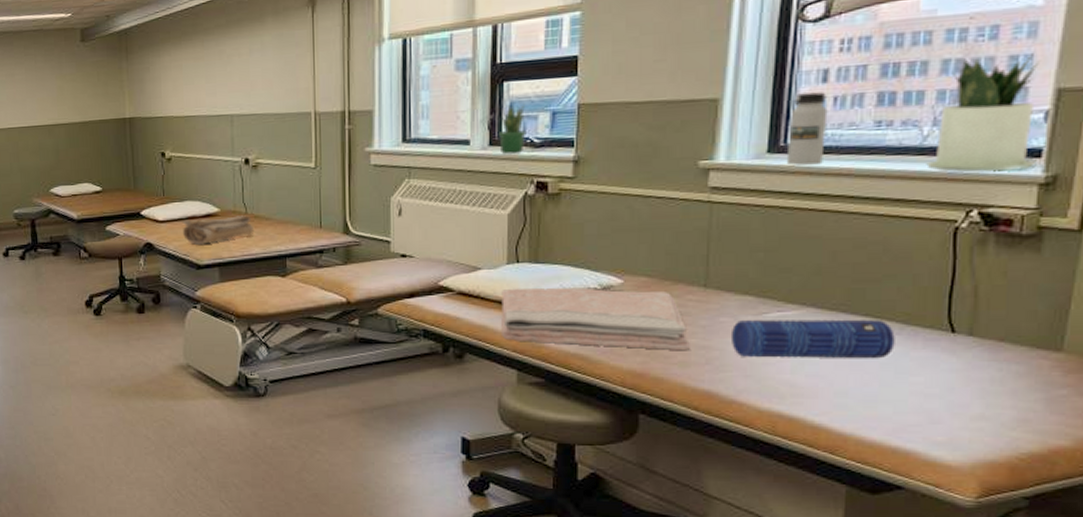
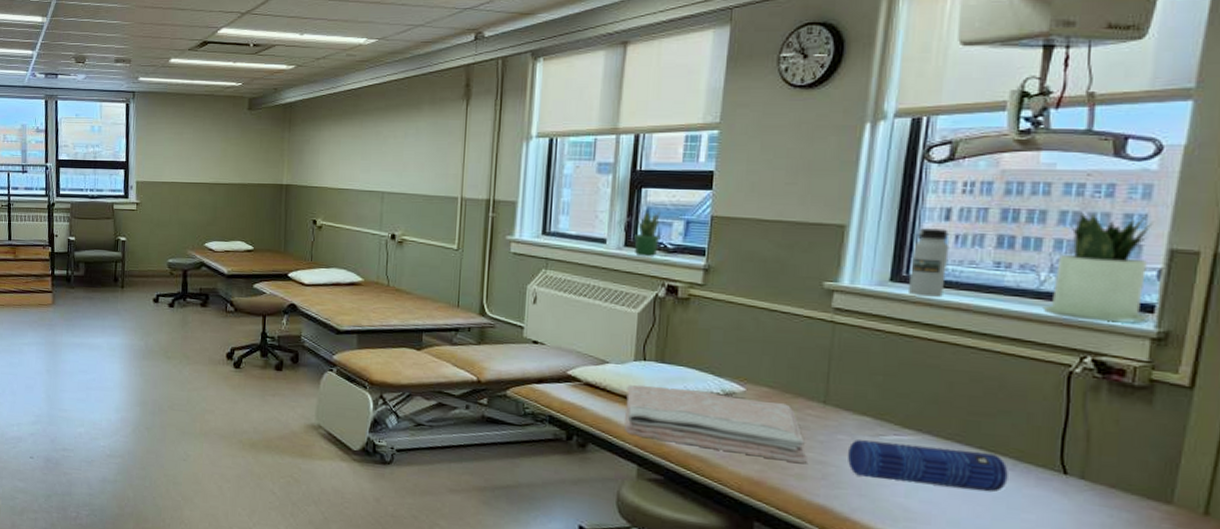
towel: present [183,215,255,245] -> none [326,287,395,311]

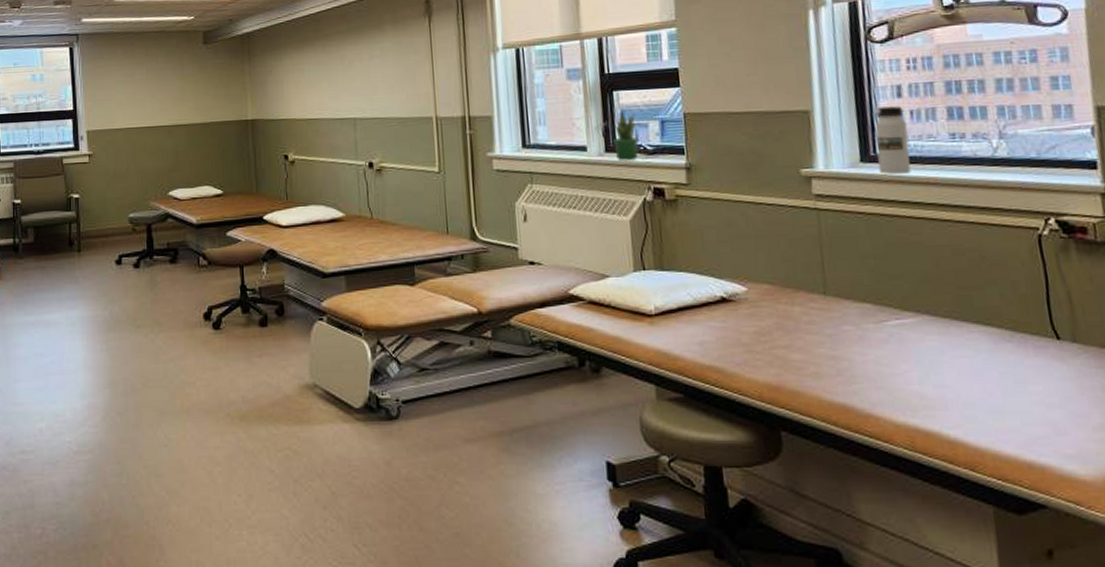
towel: present [625,385,807,464] -> none [631,296,820,362]
foam roller: present [847,440,1008,492] -> none [856,326,1009,368]
planter: present [1042,212,1153,324] -> none [1001,75,1093,183]

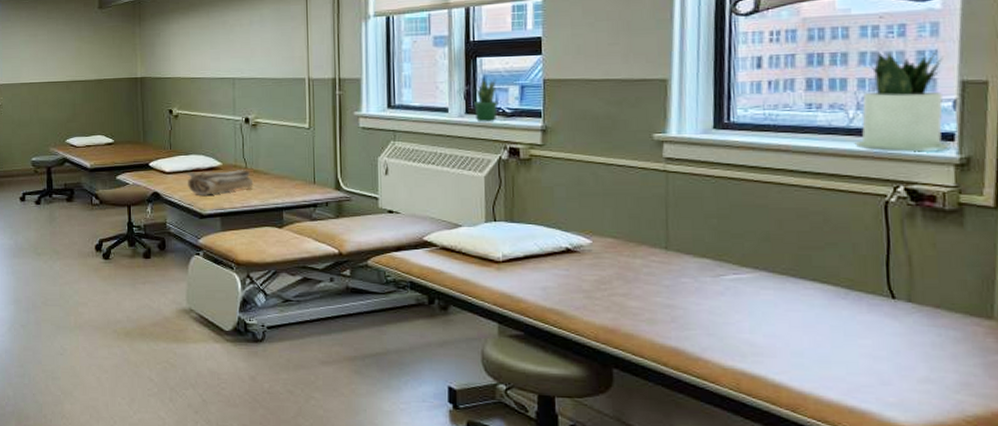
towel: none [307,220,381,251] -> present [188,170,254,195]
water bottle: present [875,106,911,175] -> none [730,76,764,142]
planter: none [1001,75,1093,183] -> present [854,50,949,153]

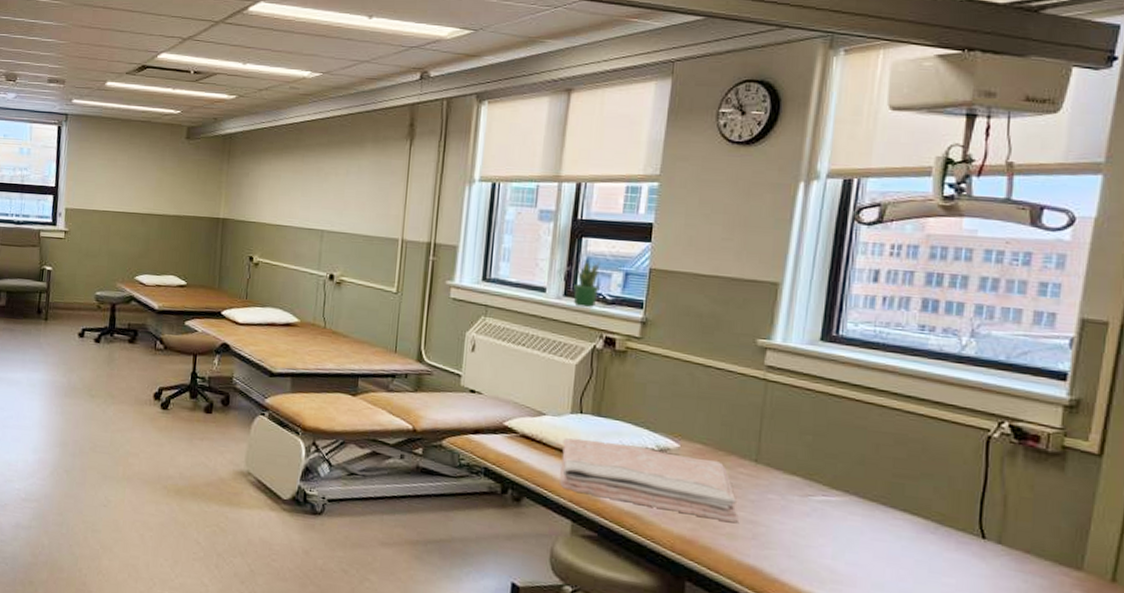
towel: present [188,170,254,195] -> none [260,326,331,353]
towel: none [481,245,656,309] -> present [560,438,739,523]
planter: present [854,50,949,153] -> none [964,279,1066,391]

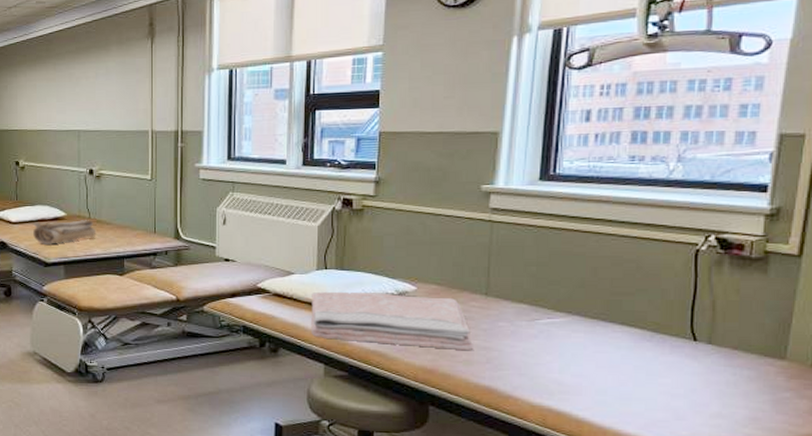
towel: none [260,326,331,353] -> present [33,220,97,244]
planter: present [574,259,600,308] -> none [311,130,335,174]

